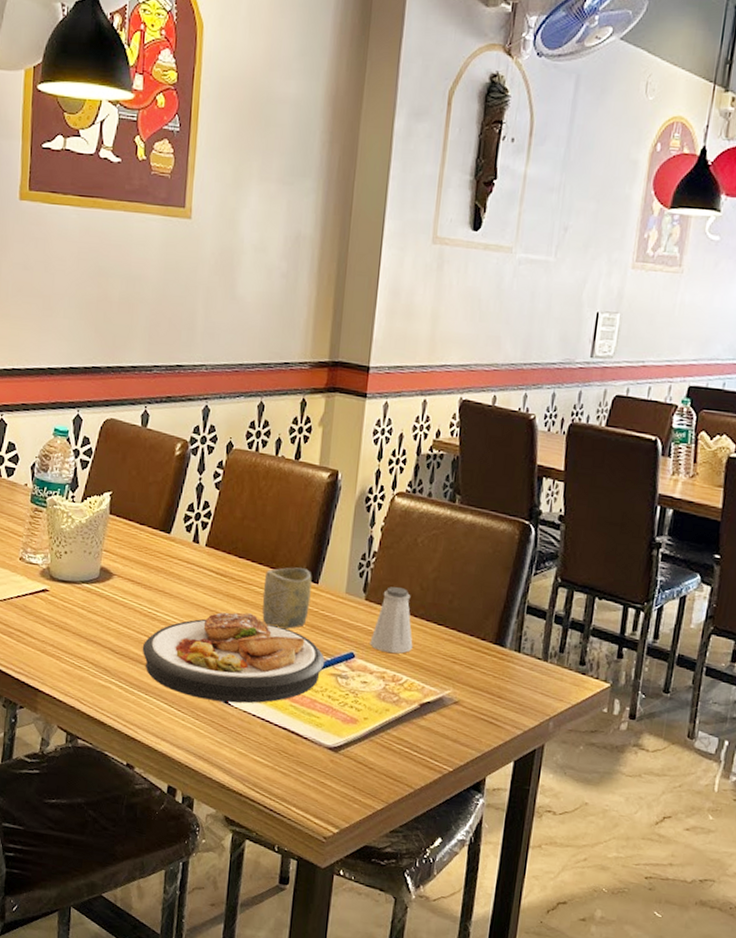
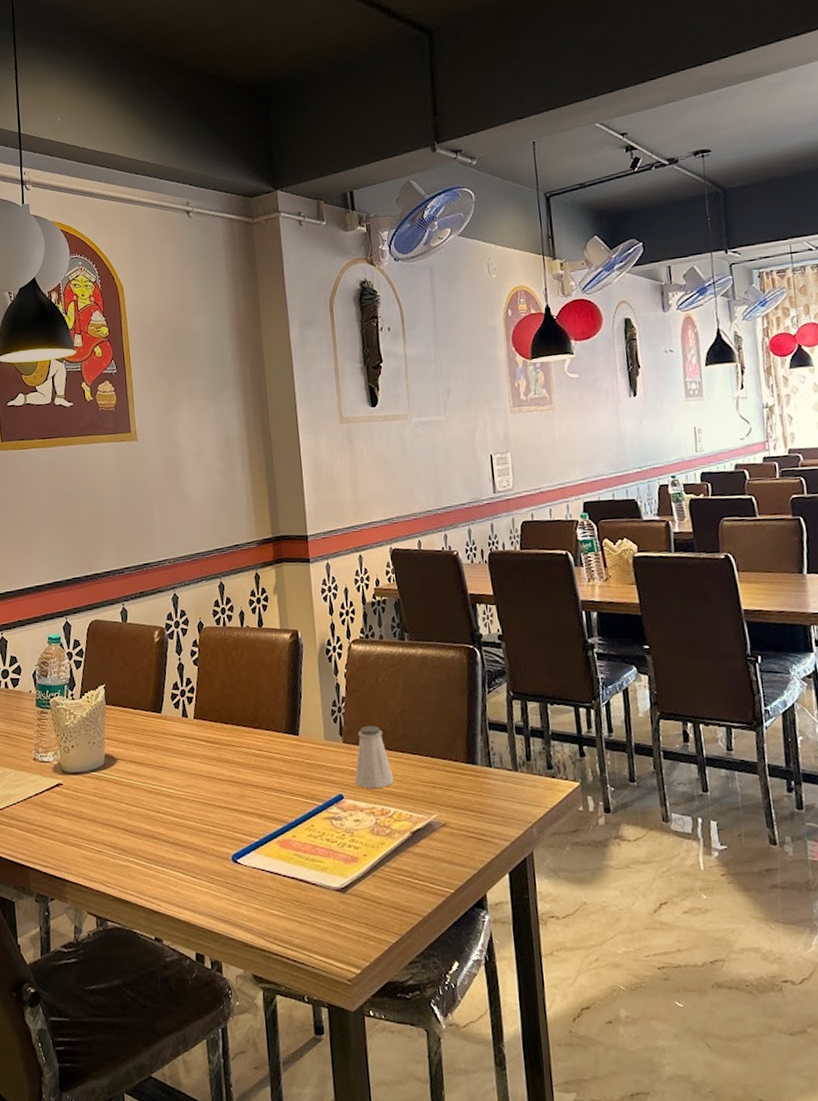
plate: present [142,612,325,704] -> none [152,774,318,863]
cup: present [262,567,312,630] -> none [250,723,295,784]

